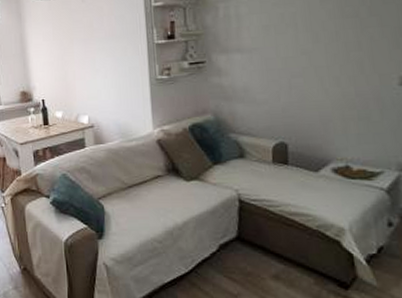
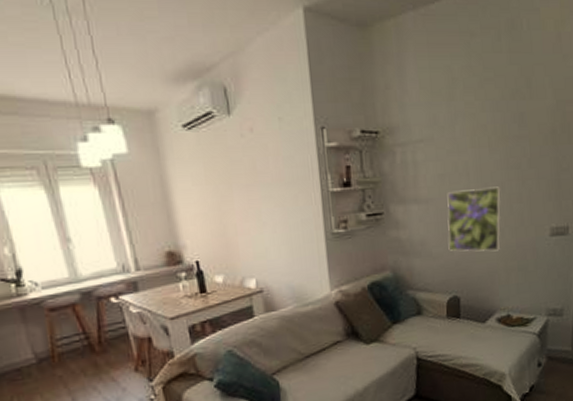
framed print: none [272,35,335,100] -> present [447,186,501,252]

